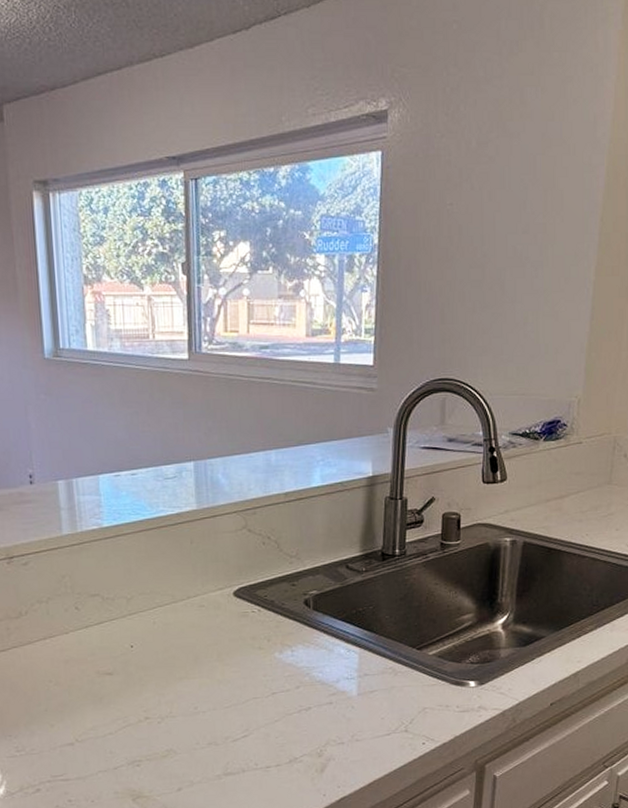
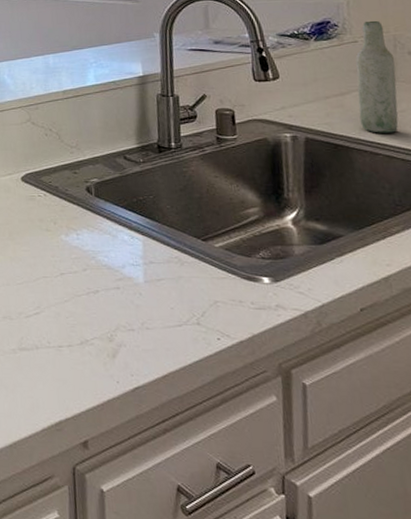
bottle: none [574,421,612,536] -> present [355,20,399,133]

